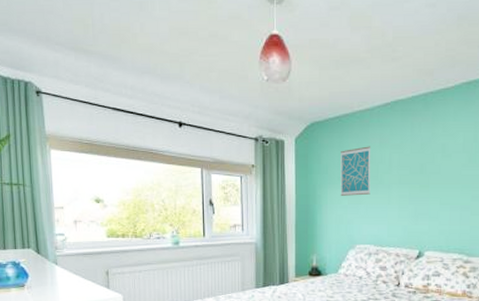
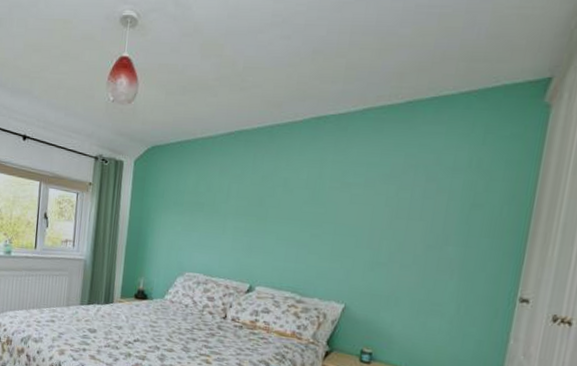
wall art: present [340,146,371,196] -> none [174,174,211,223]

